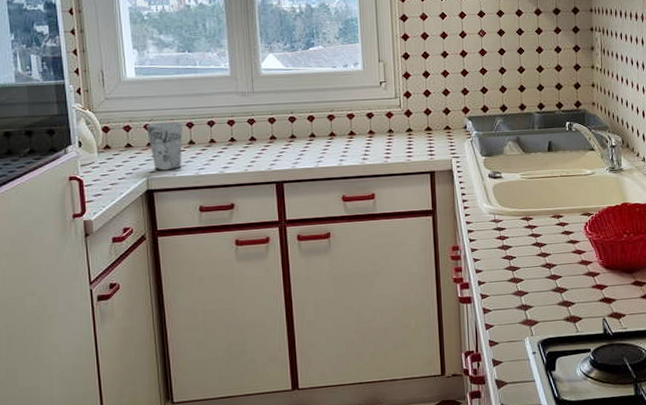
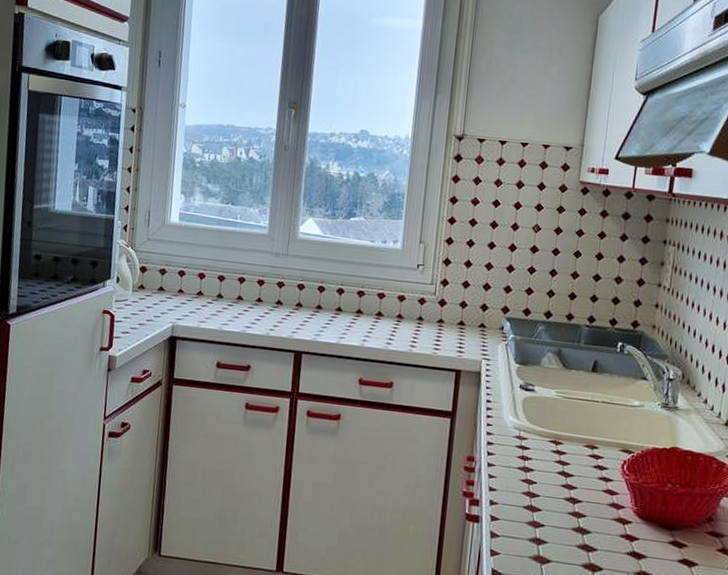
cup: present [146,121,183,171] -> none [180,270,214,321]

